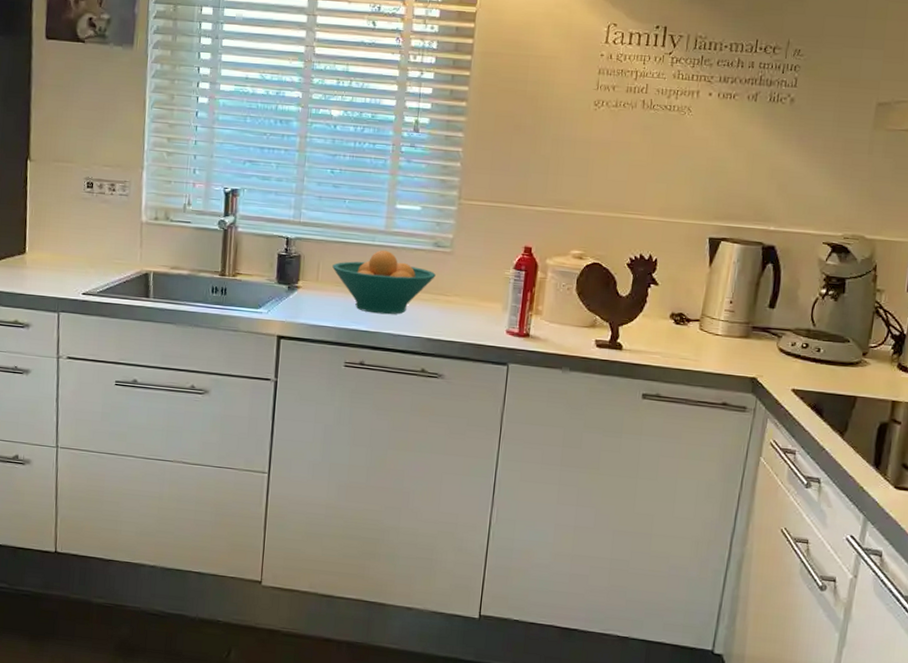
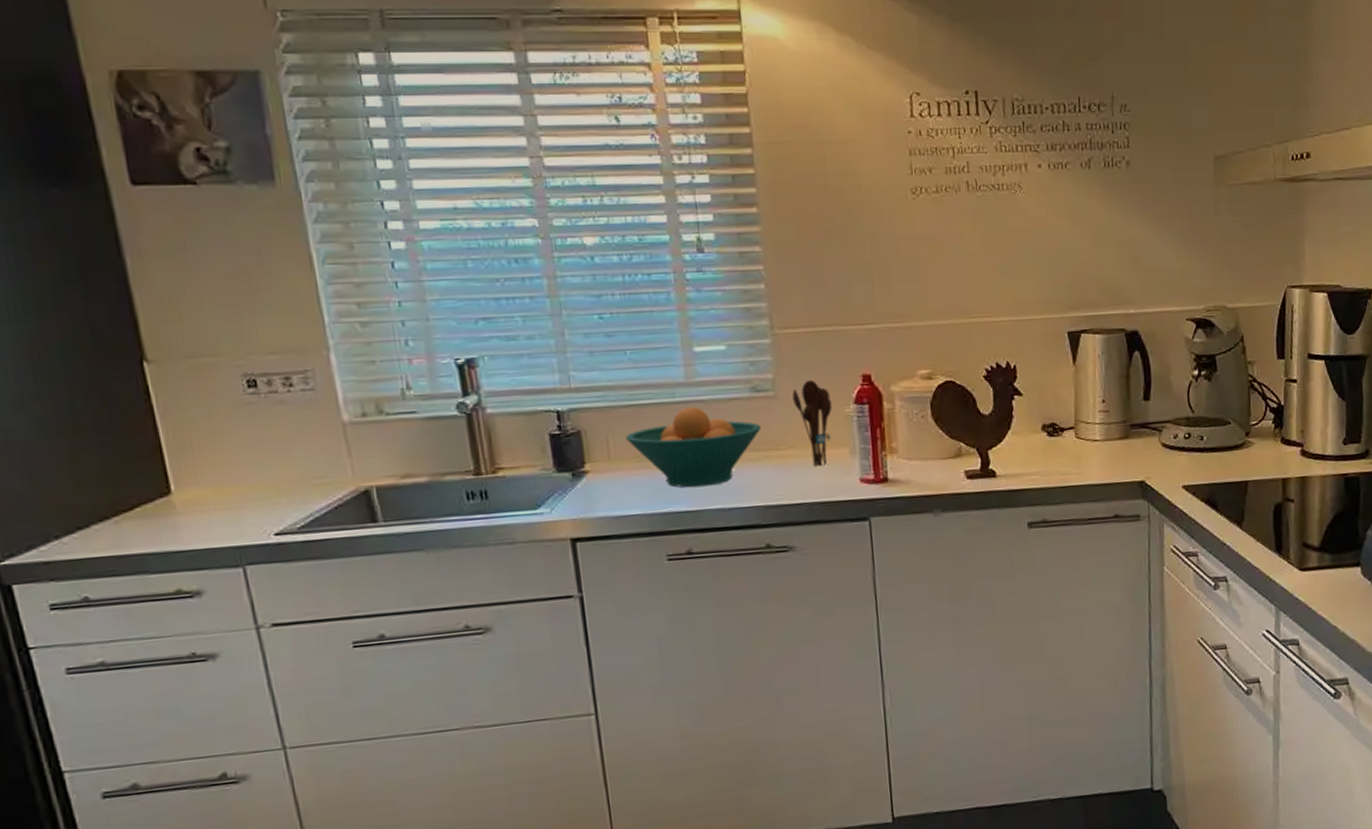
utensil holder: none [465,243,496,316] -> present [792,379,833,468]

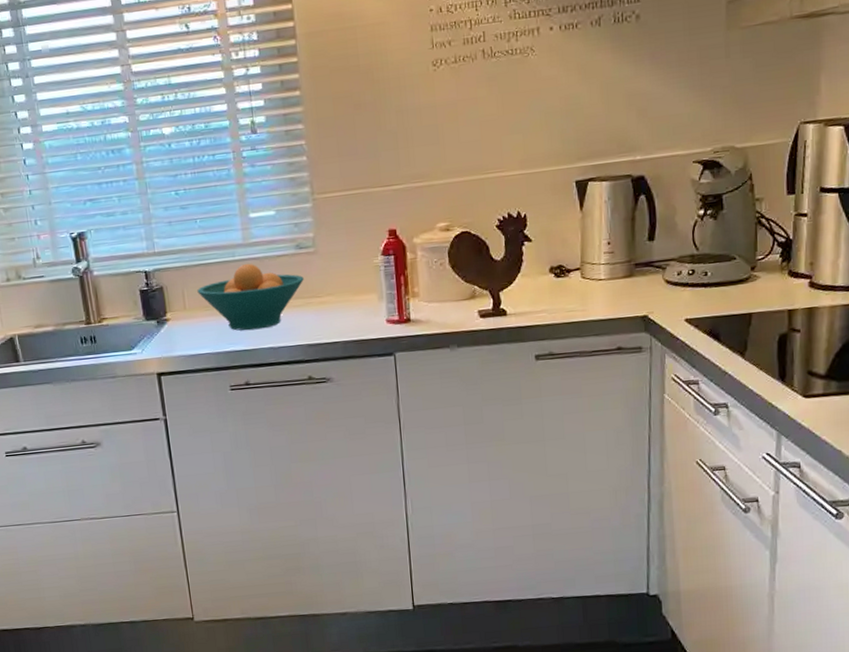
utensil holder: present [792,379,833,468] -> none [329,236,363,311]

